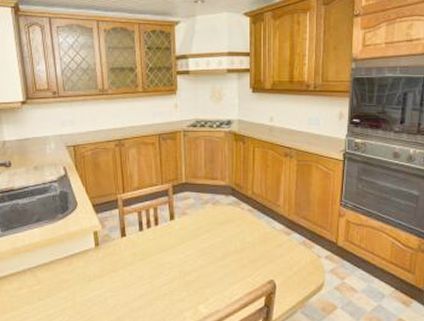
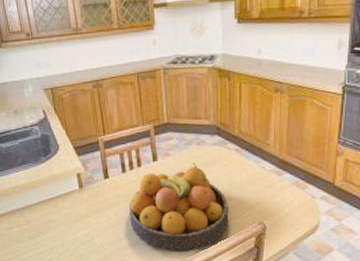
fruit bowl: none [145,221,241,313] -> present [129,162,229,253]

